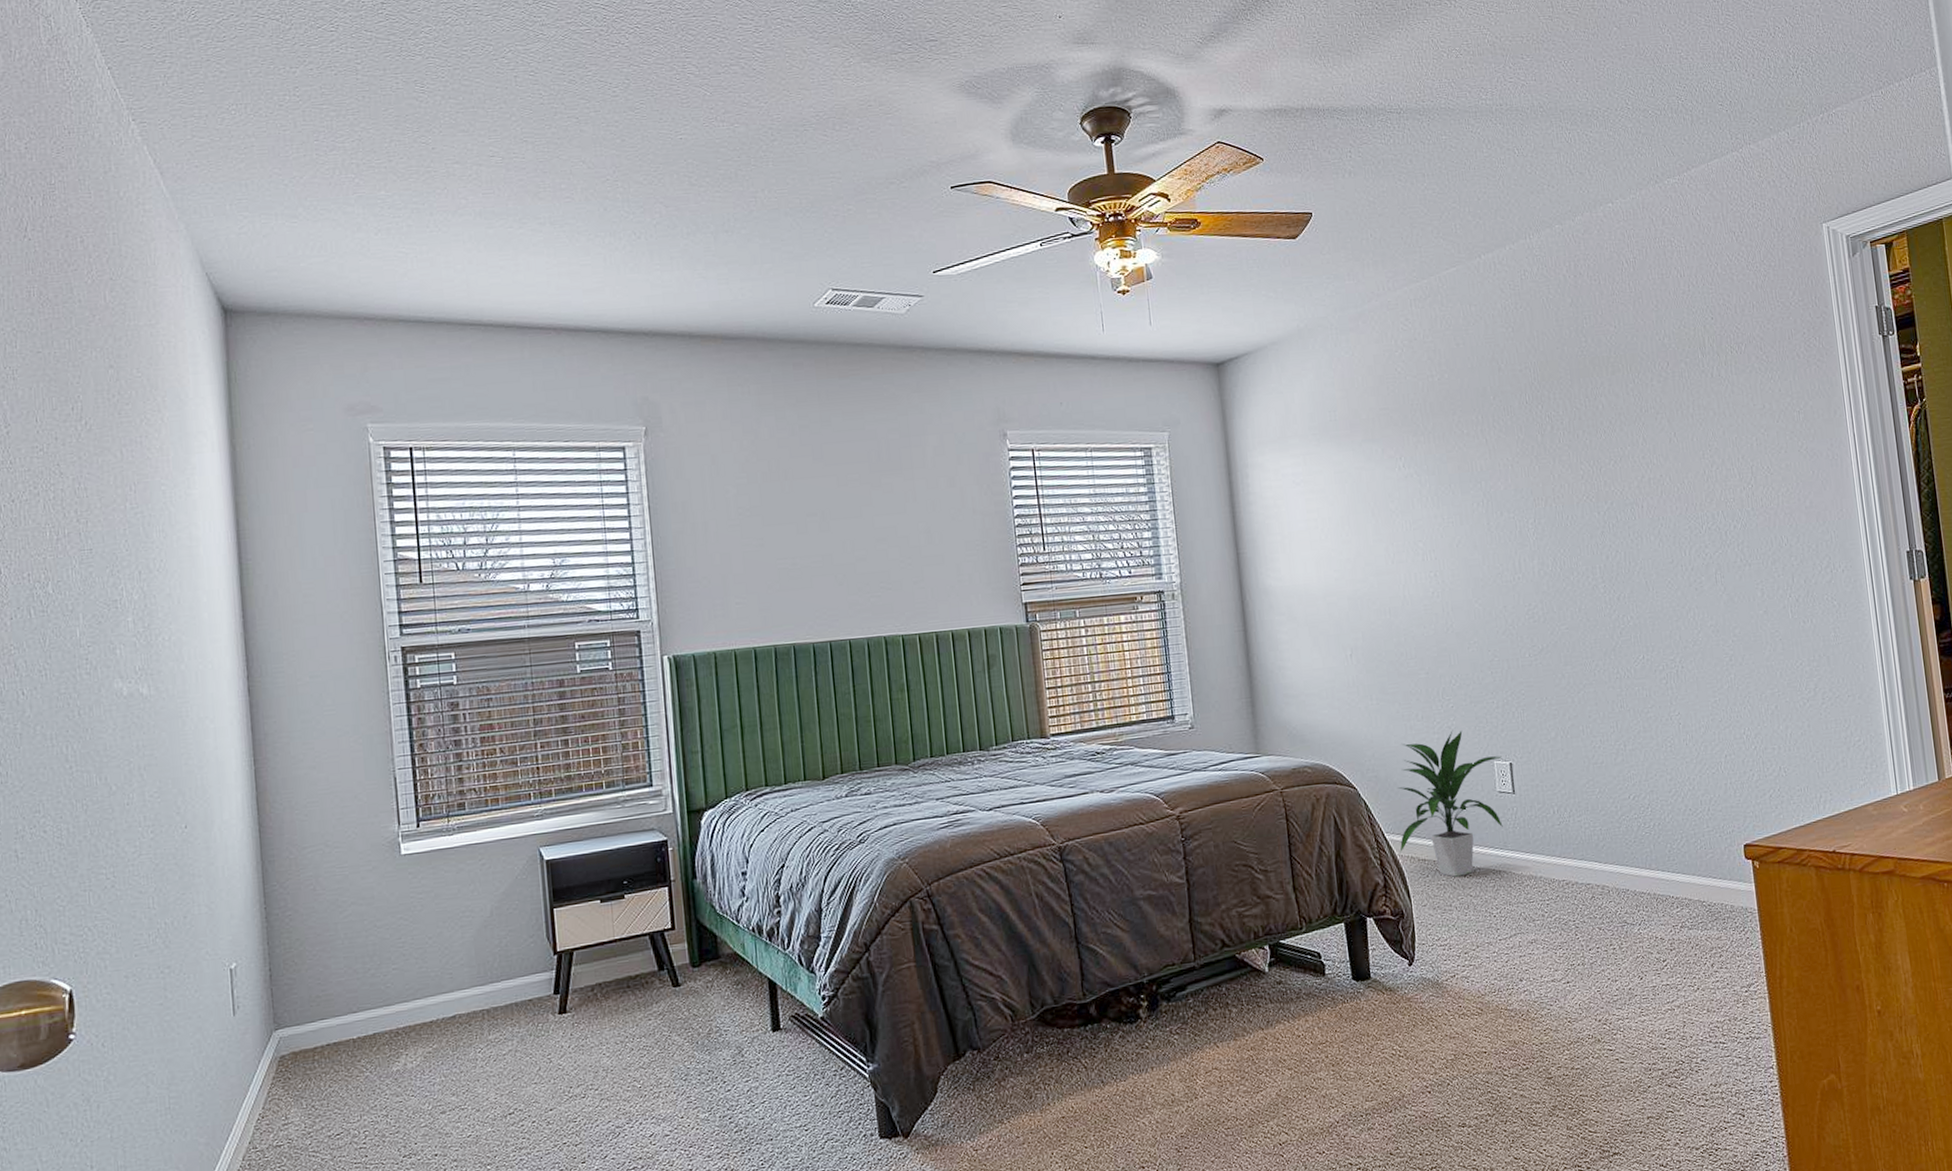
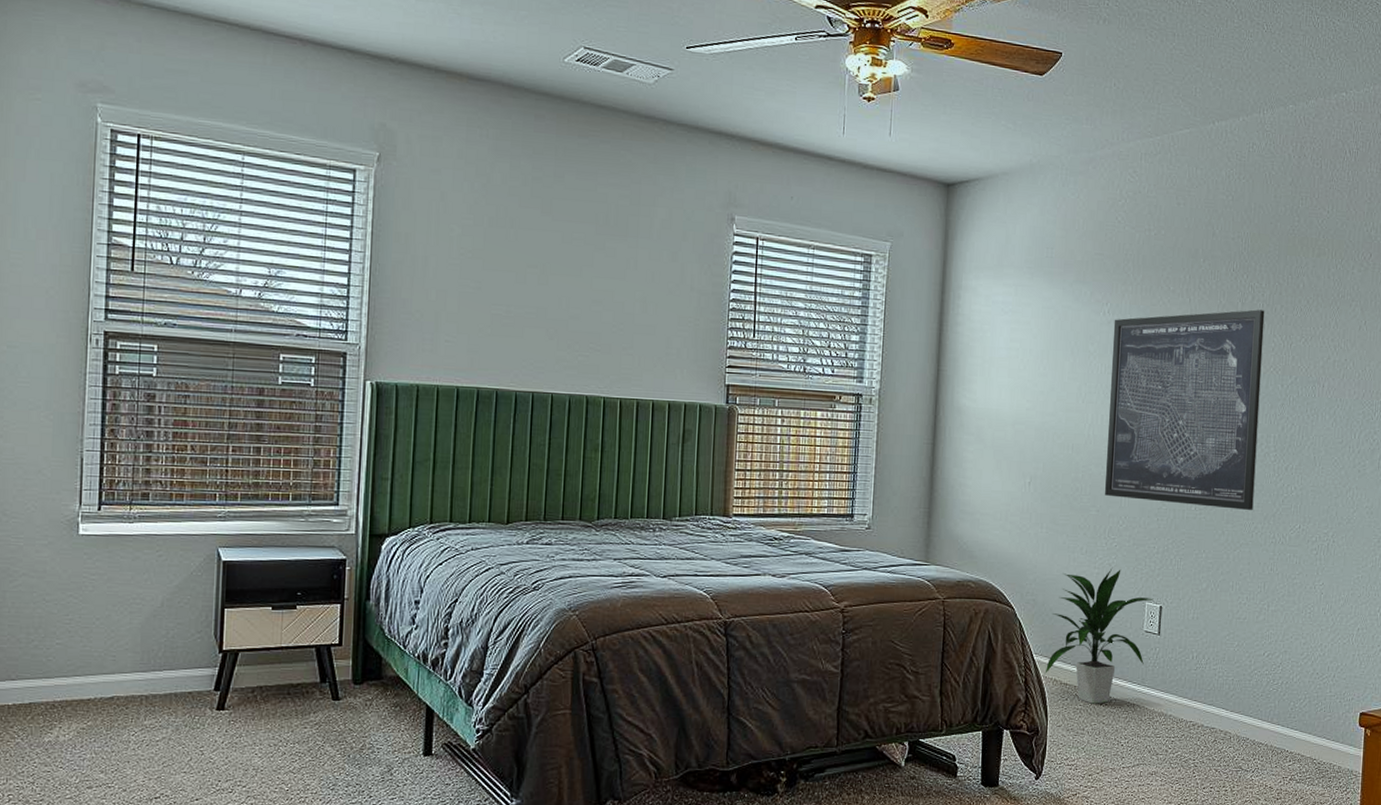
wall art: none [1411,438,1591,657] -> present [1105,309,1265,510]

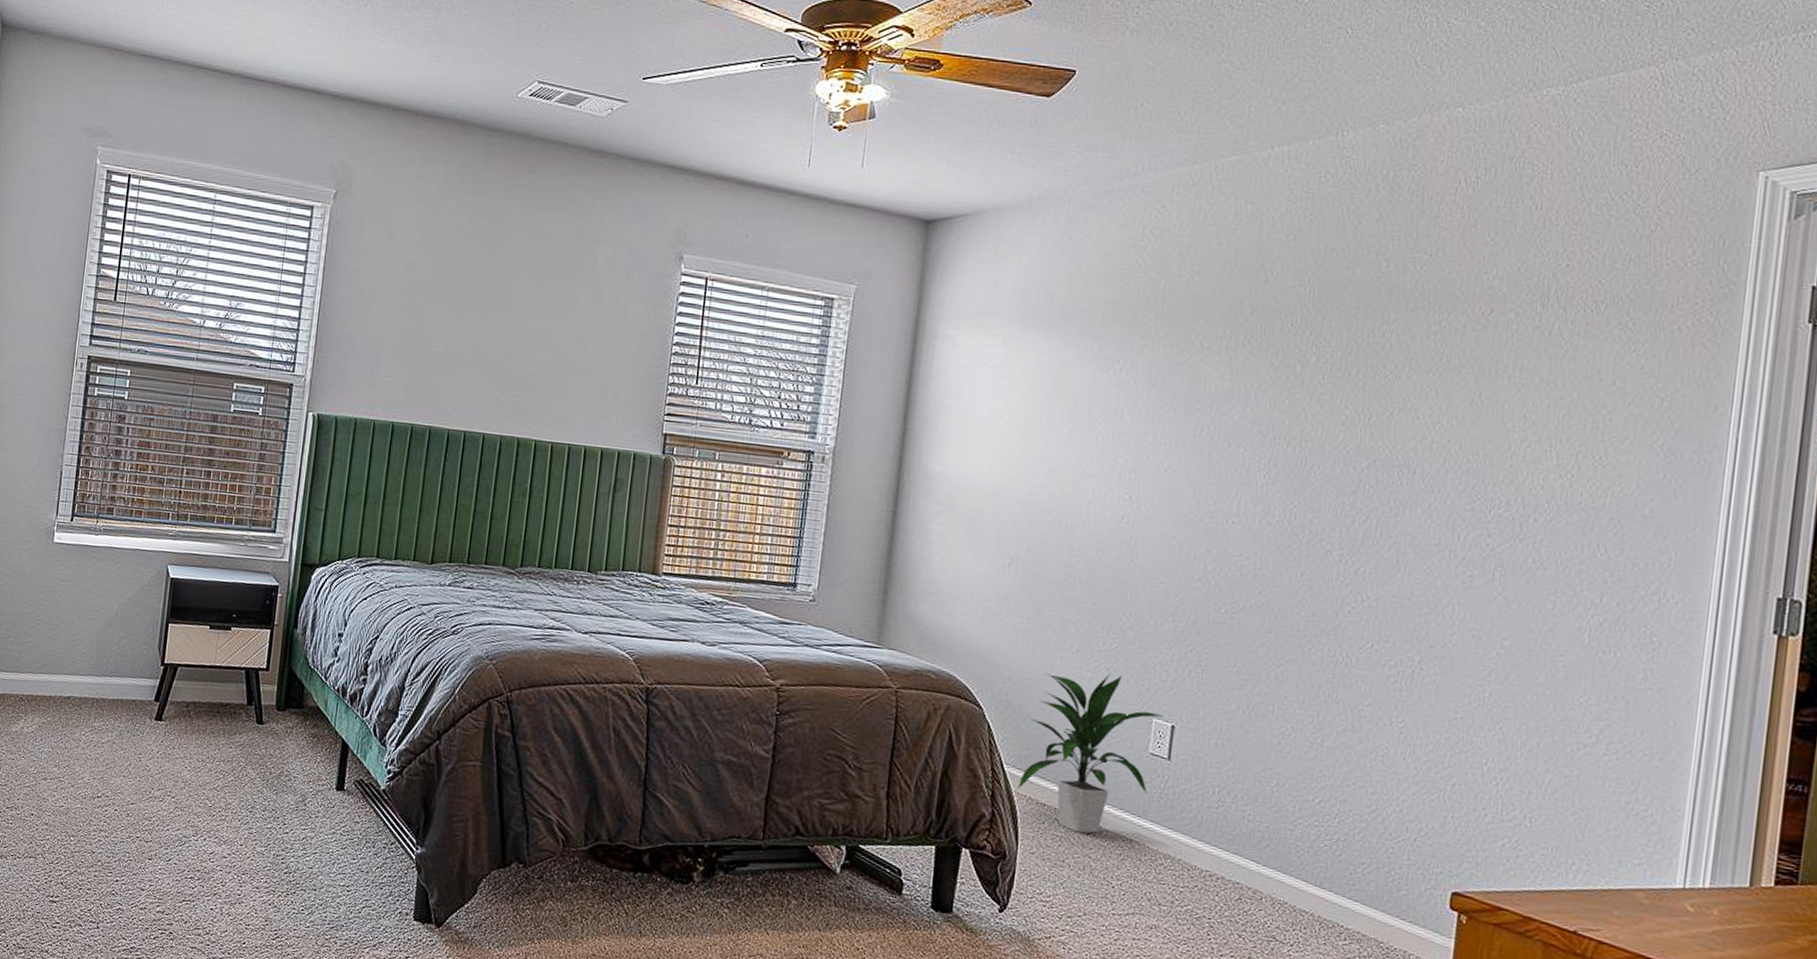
wall art: present [1105,309,1265,510] -> none [1105,374,1334,620]

